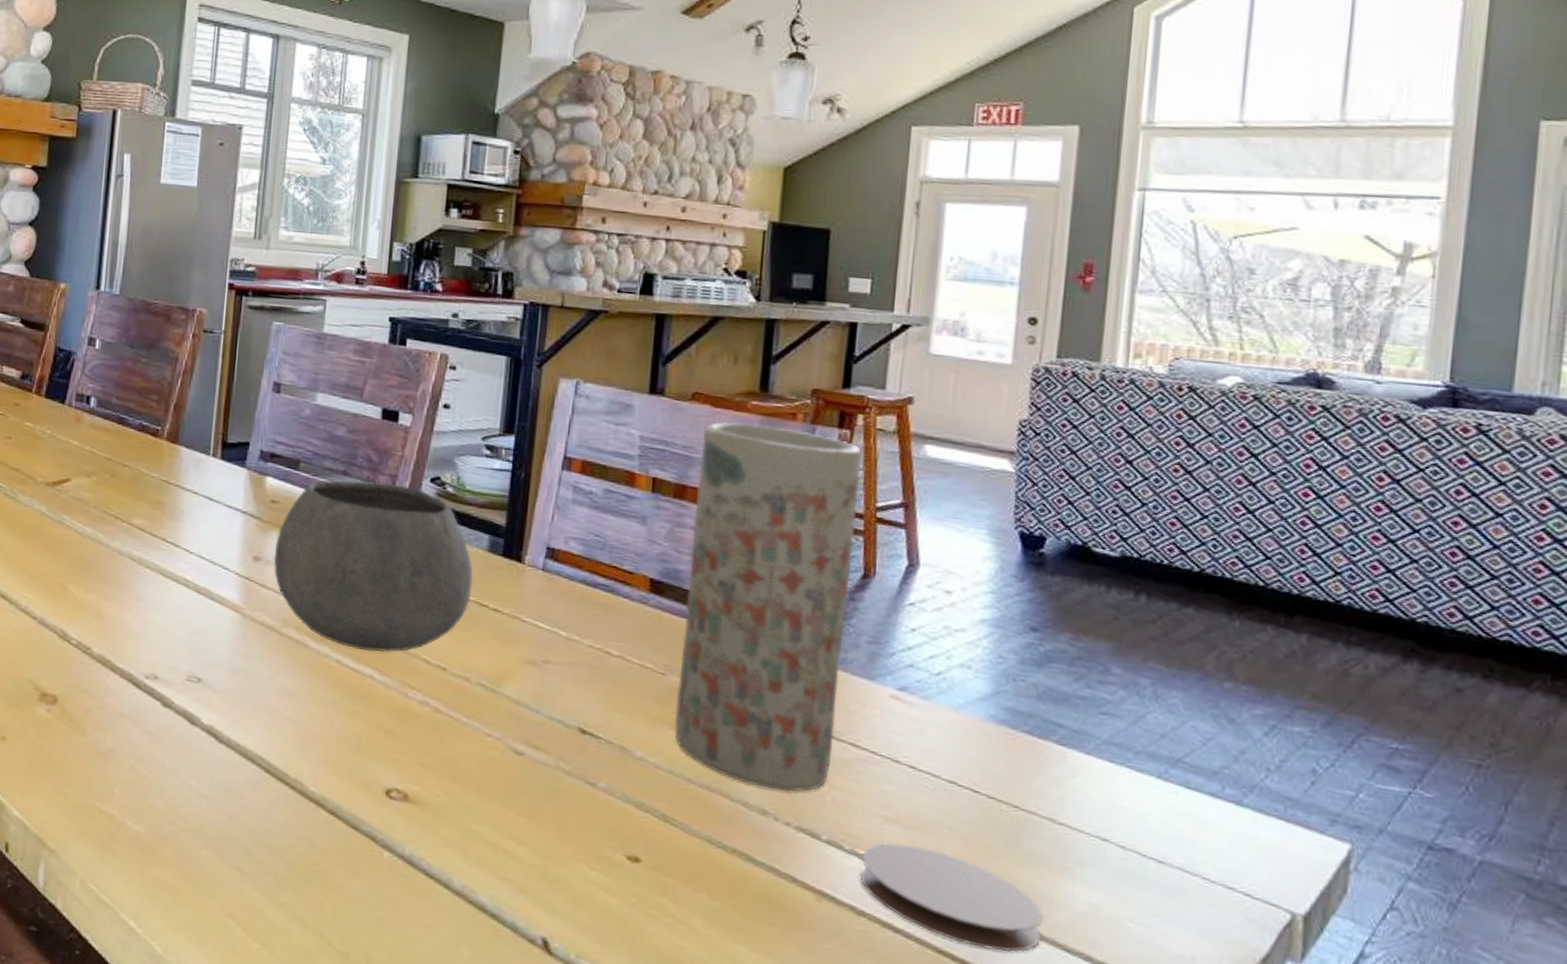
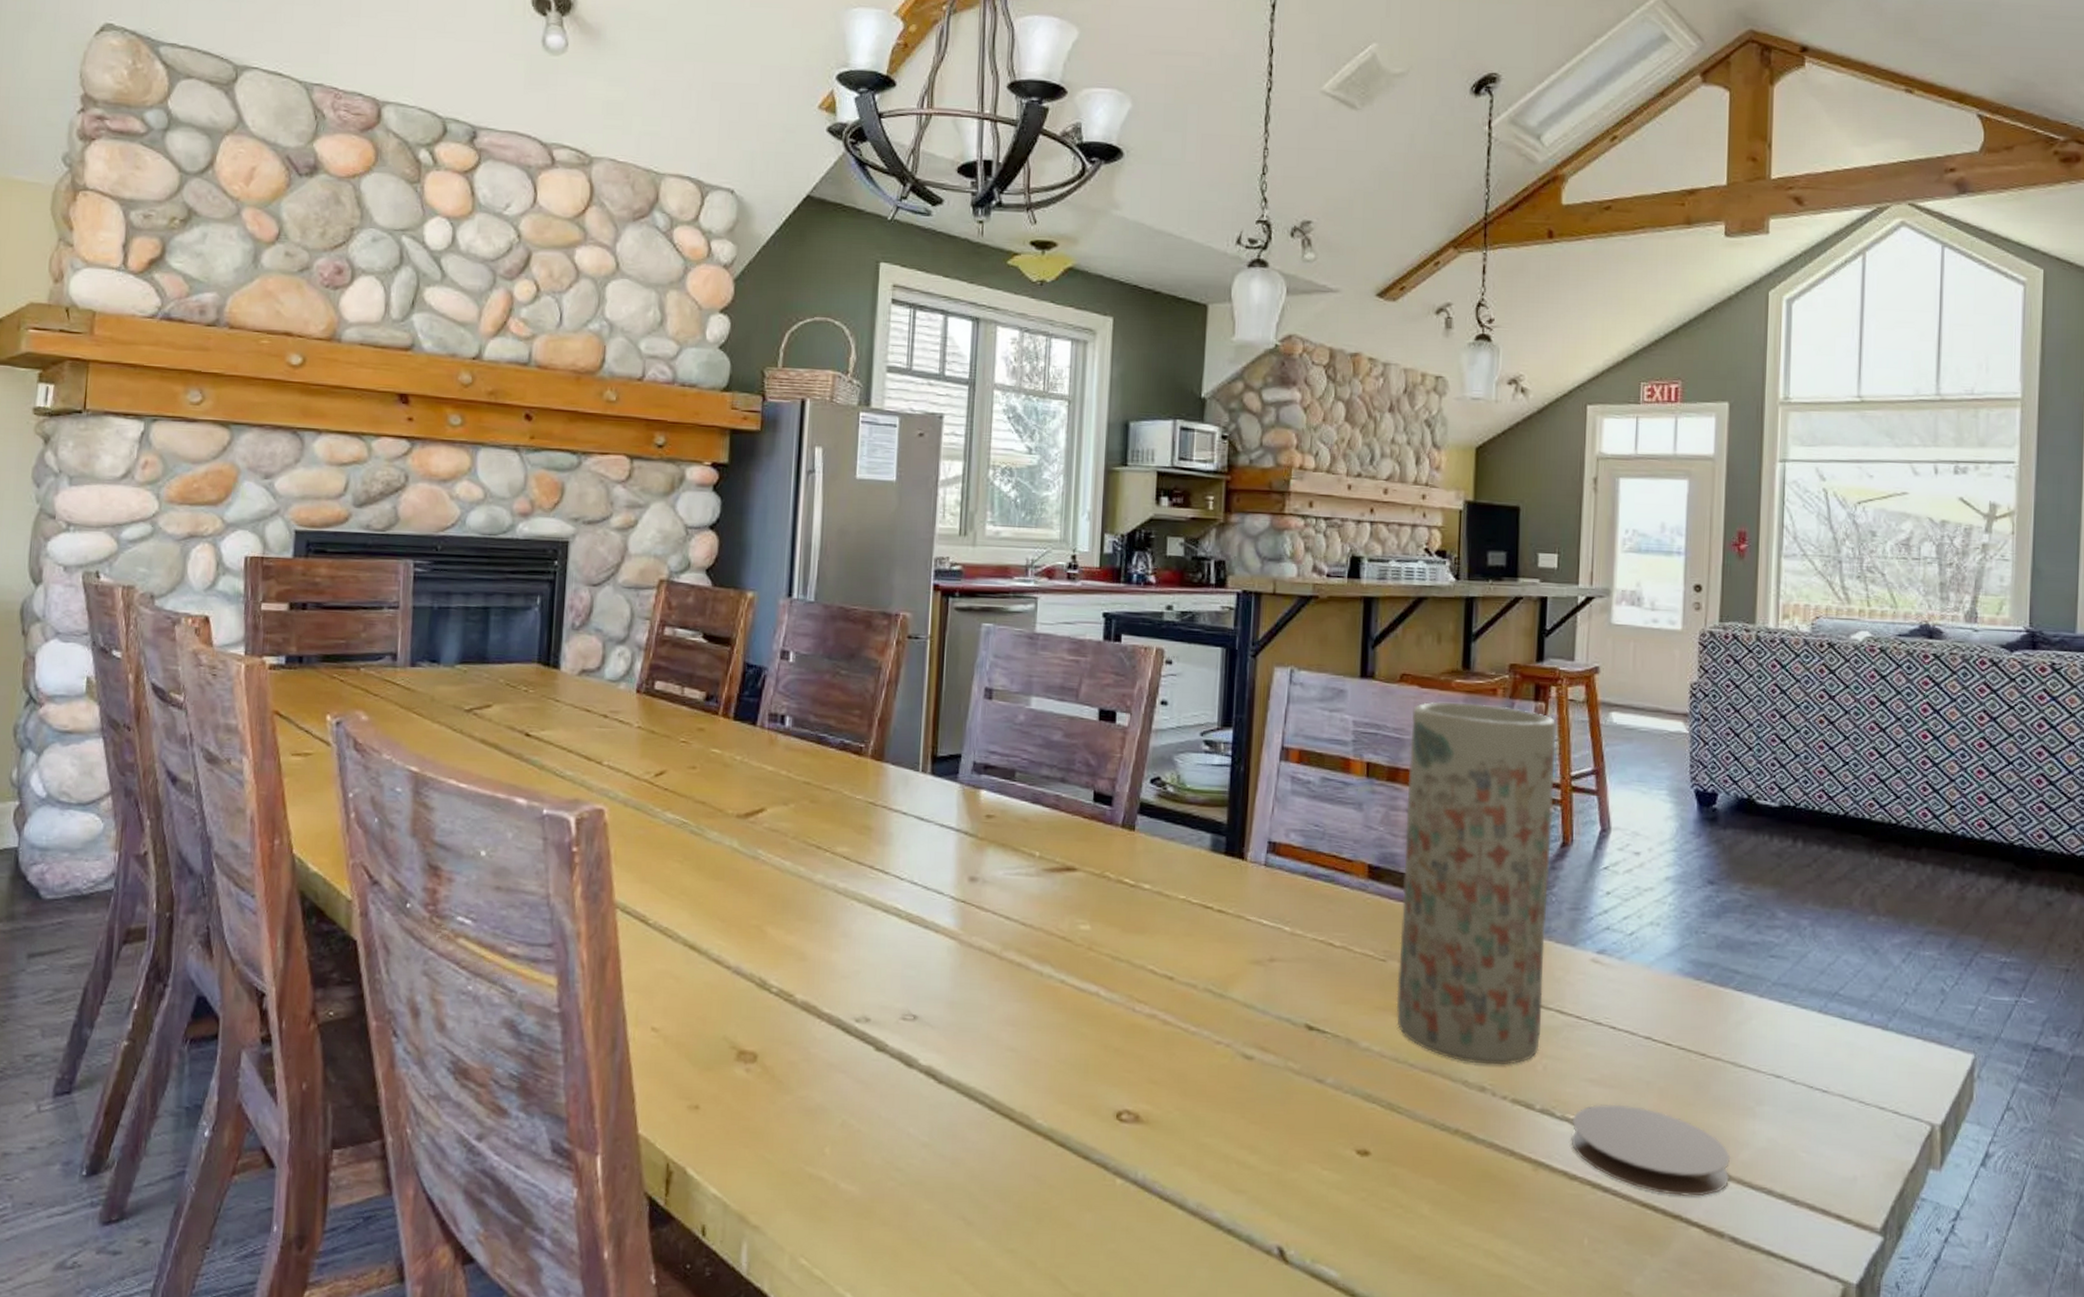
bowl: present [273,480,473,652] -> none [991,786,1197,968]

